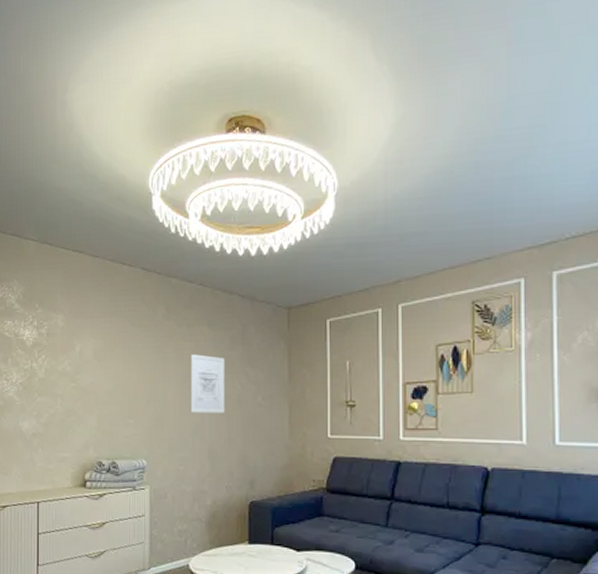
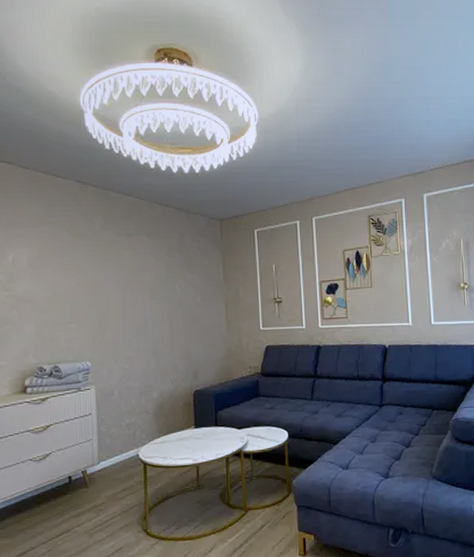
wall art: present [190,354,225,413] -> none [131,261,167,315]

